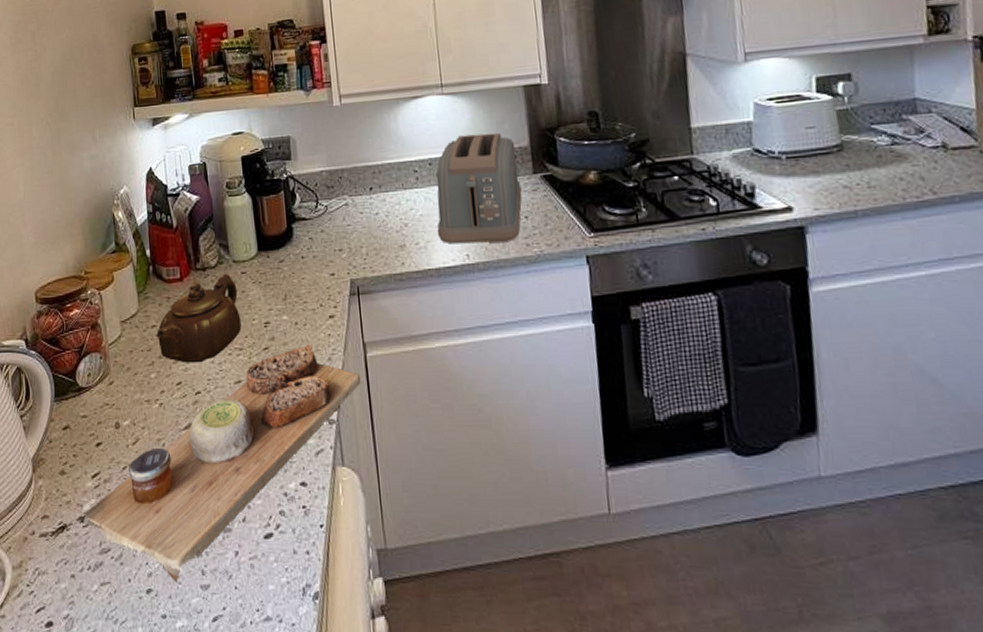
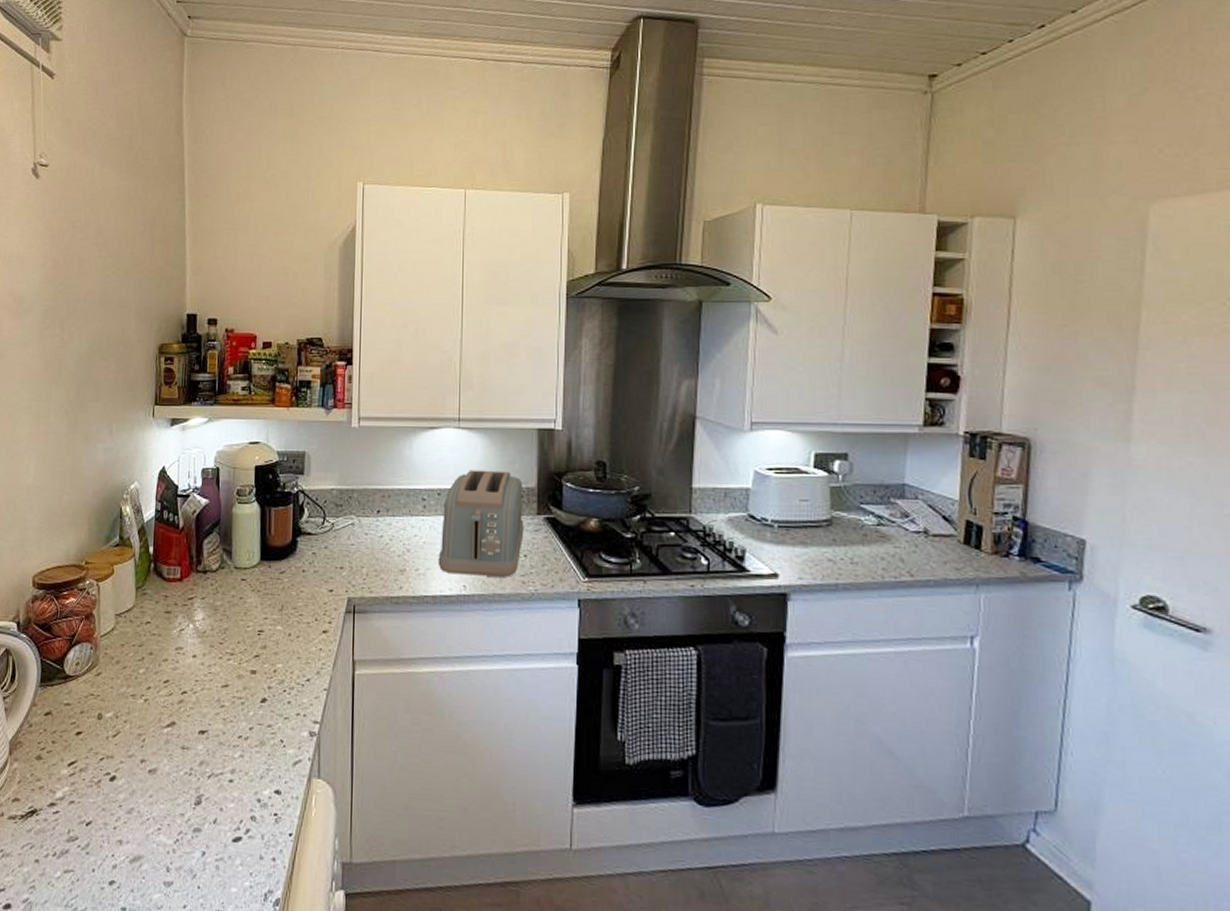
cutting board: present [79,344,360,582] -> none [49,656,346,877]
teapot: present [156,273,242,363] -> none [150,578,236,664]

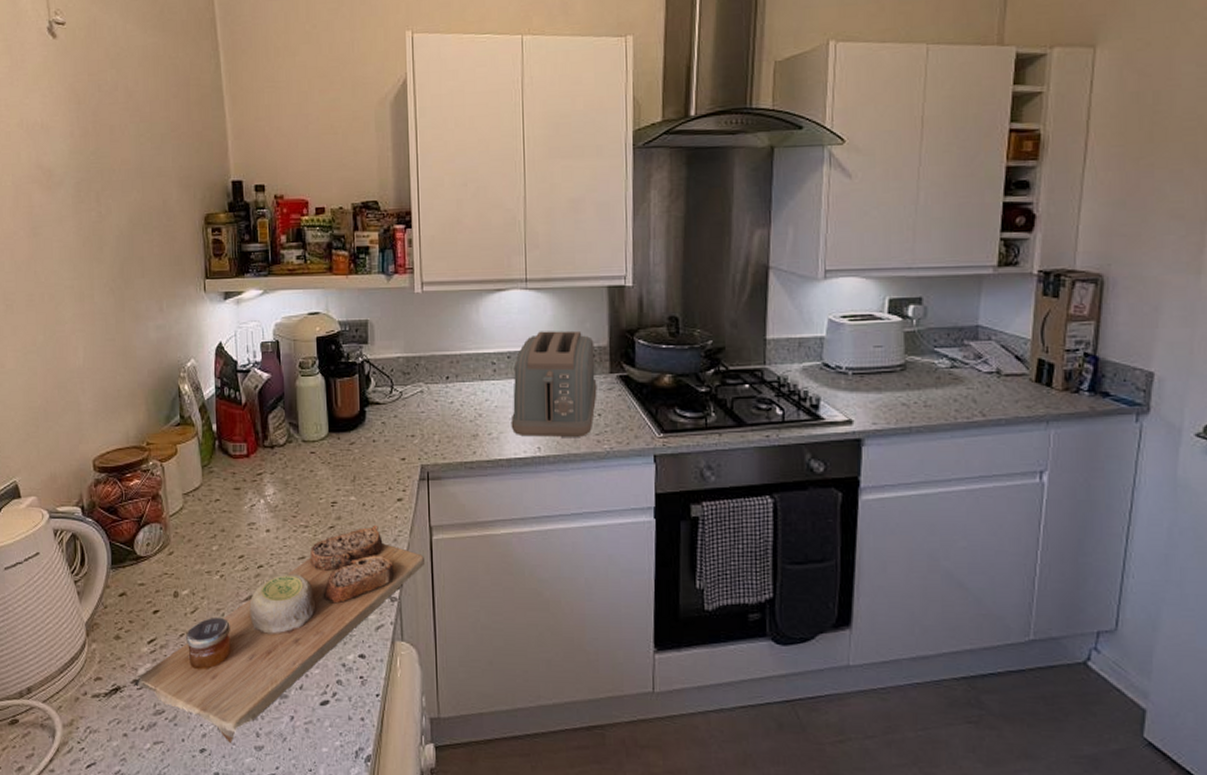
cutting board: none [49,656,346,877] -> present [133,524,424,743]

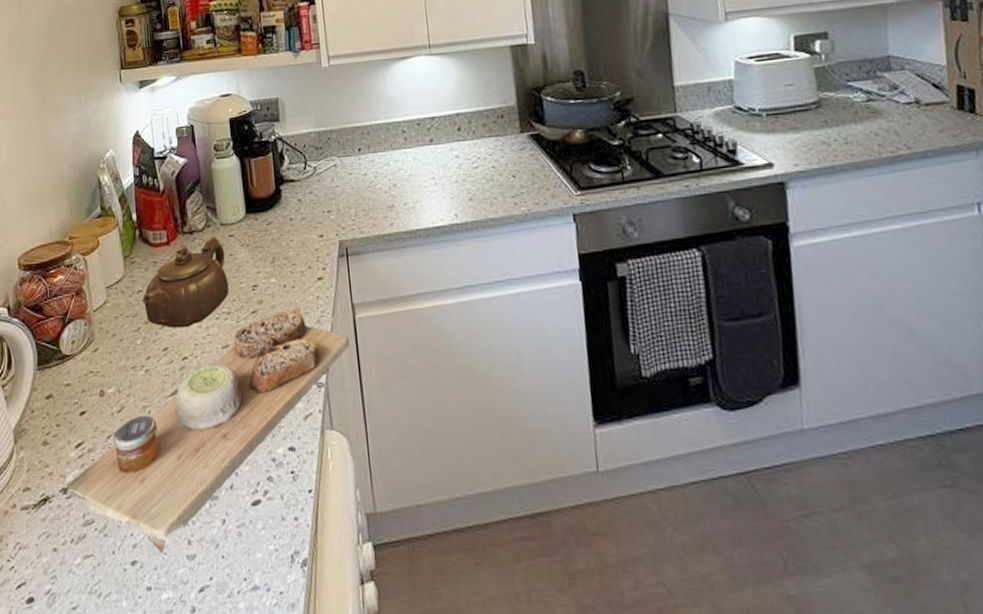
teapot: none [220,452,308,538] -> present [142,236,229,328]
toaster: present [511,330,597,437] -> none [424,92,510,204]

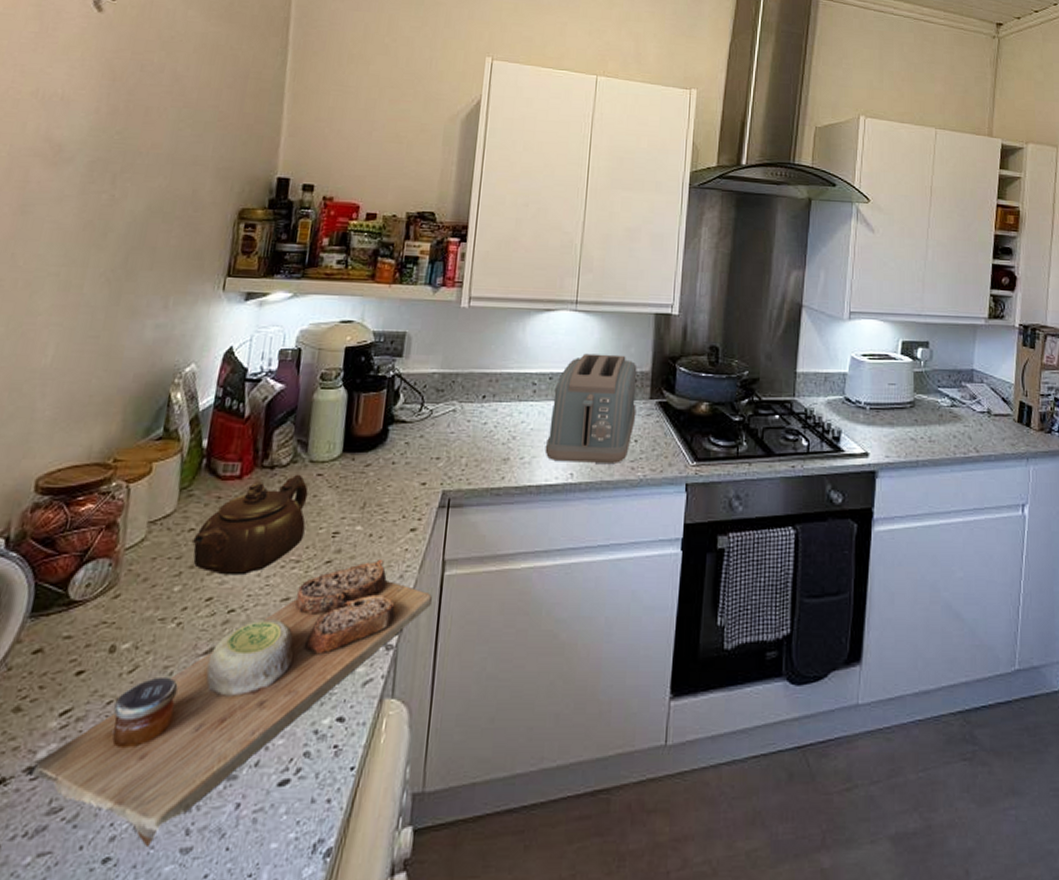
toaster: none [424,92,510,204] -> present [545,353,637,463]

